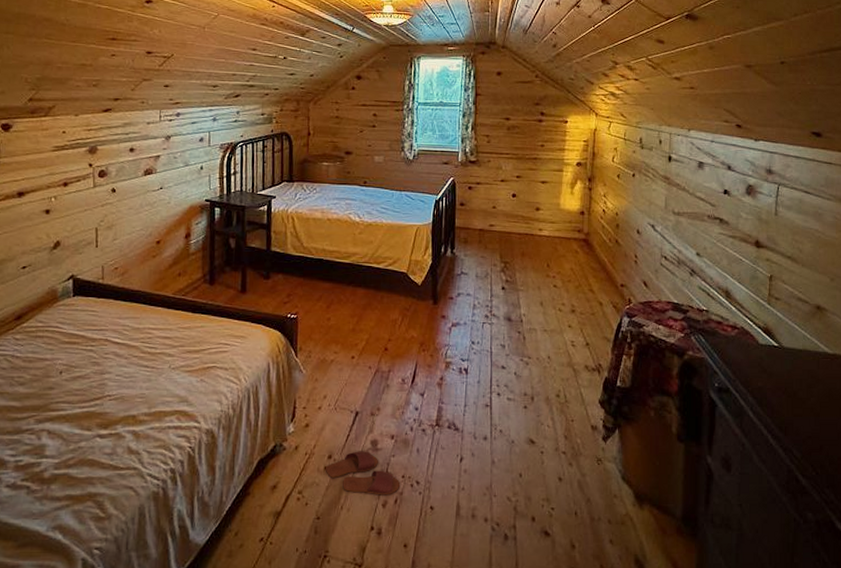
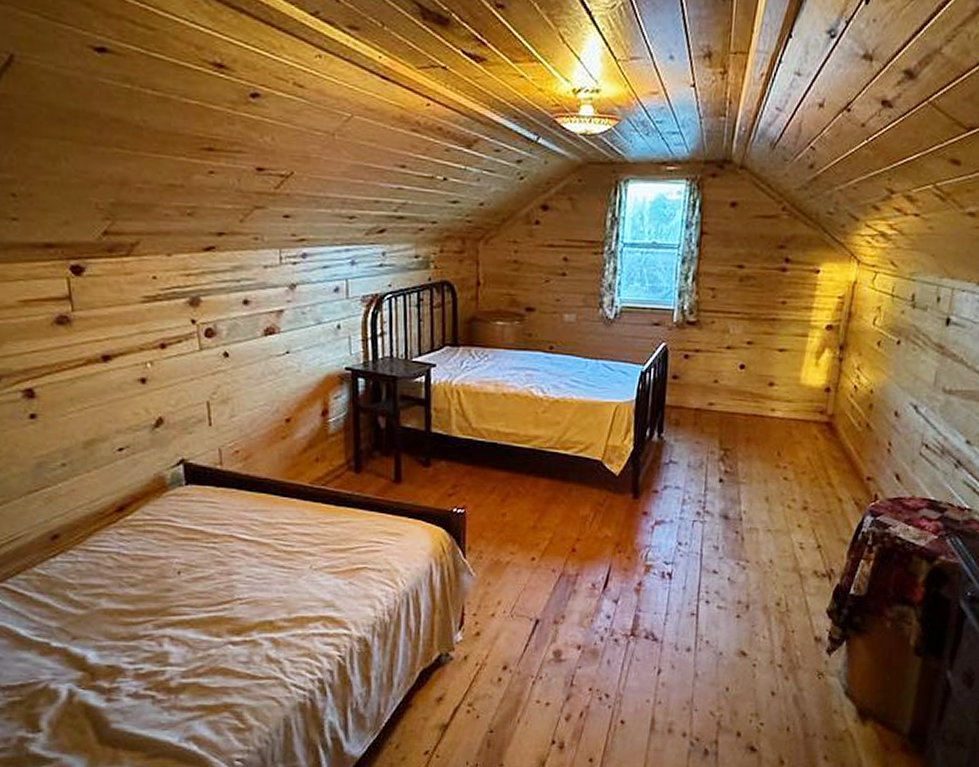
slippers: present [326,451,399,496] -> none [500,662,586,709]

